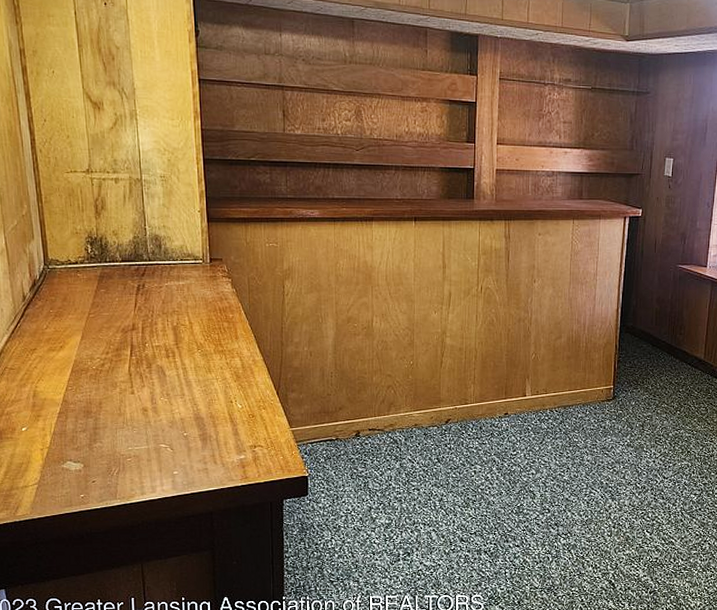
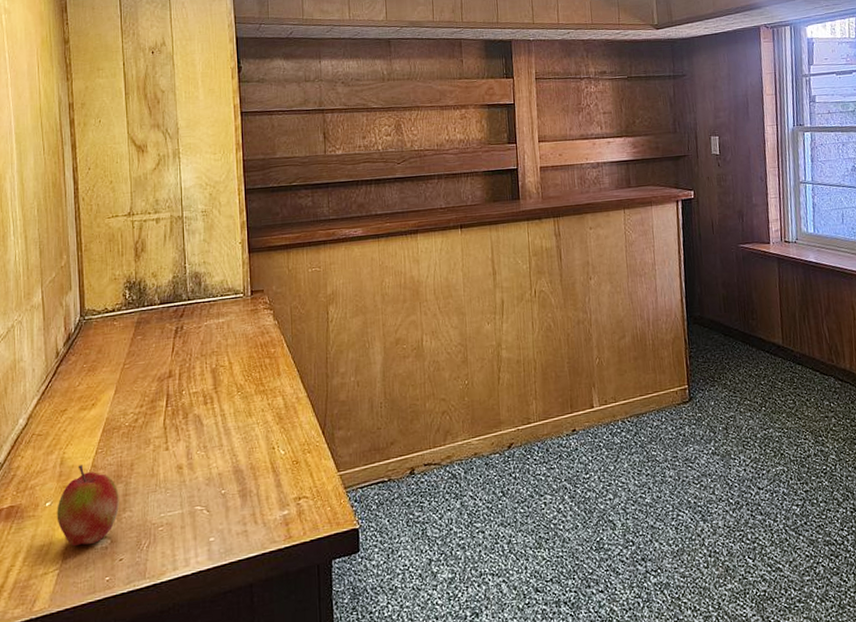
apple: none [32,399,90,467] -> present [57,465,119,547]

